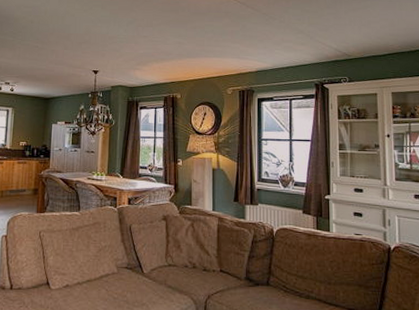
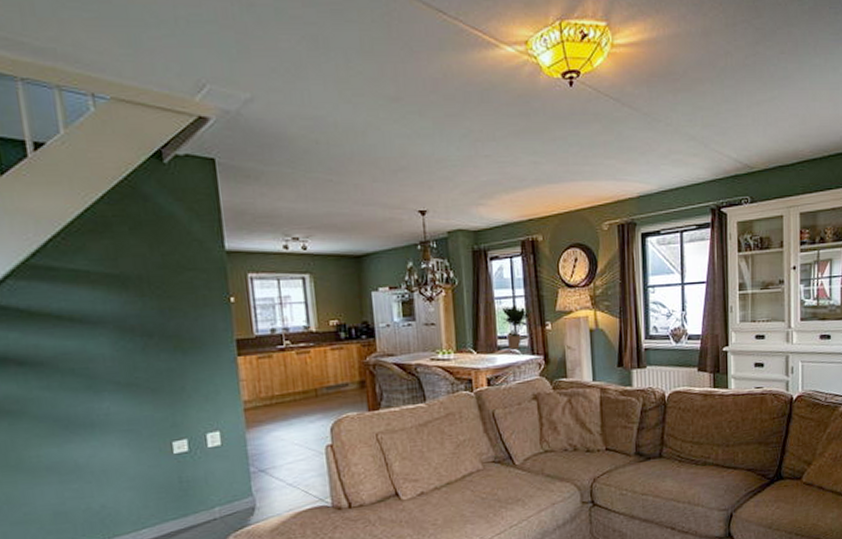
potted plant: none [144,143,167,178] -> present [501,305,532,350]

